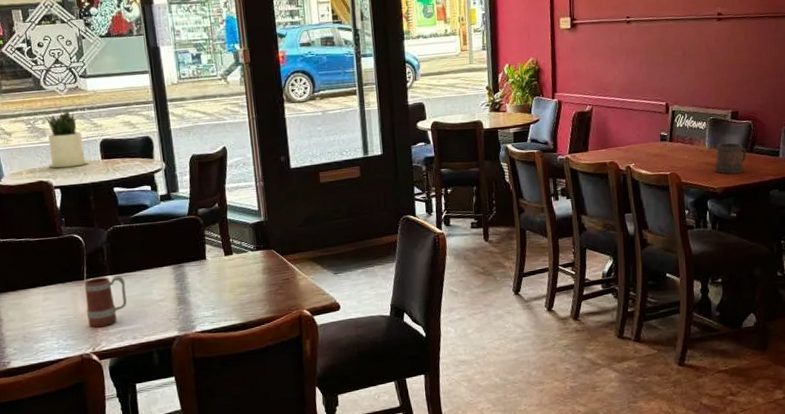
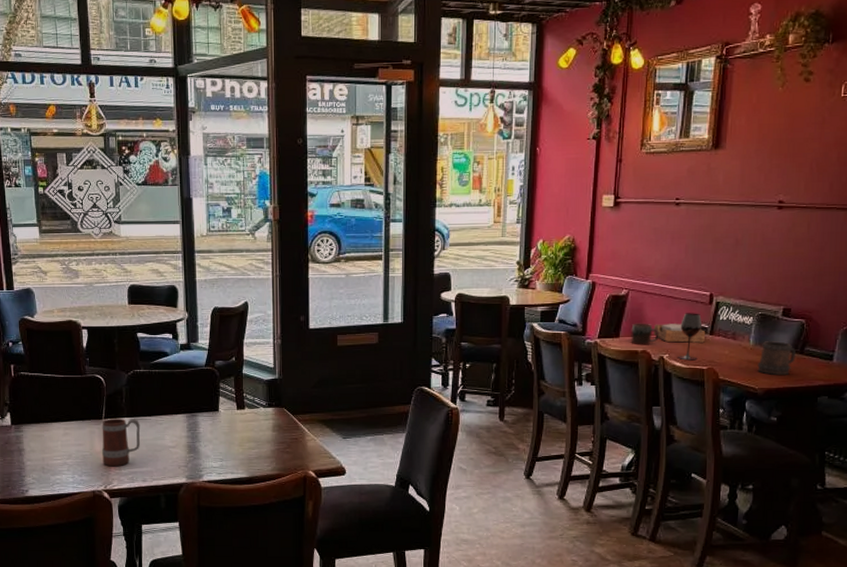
planter: present [44,109,89,169] -> none [78,253,116,310]
mug: none [598,135,624,158] -> present [631,323,659,345]
napkin holder: none [618,134,666,152] -> present [653,324,706,344]
wineglass: none [642,122,661,167] -> present [678,313,702,361]

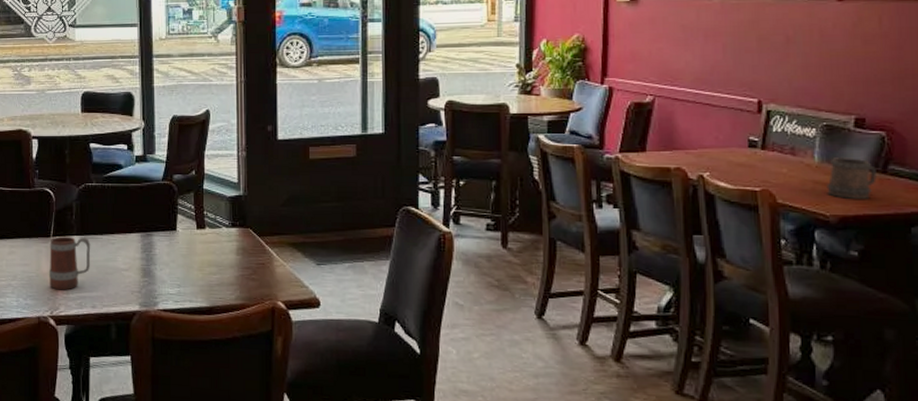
mug: present [631,323,659,345] -> none [660,135,696,161]
napkin holder: present [653,324,706,344] -> none [688,136,756,160]
wineglass: present [678,313,702,361] -> none [722,123,750,180]

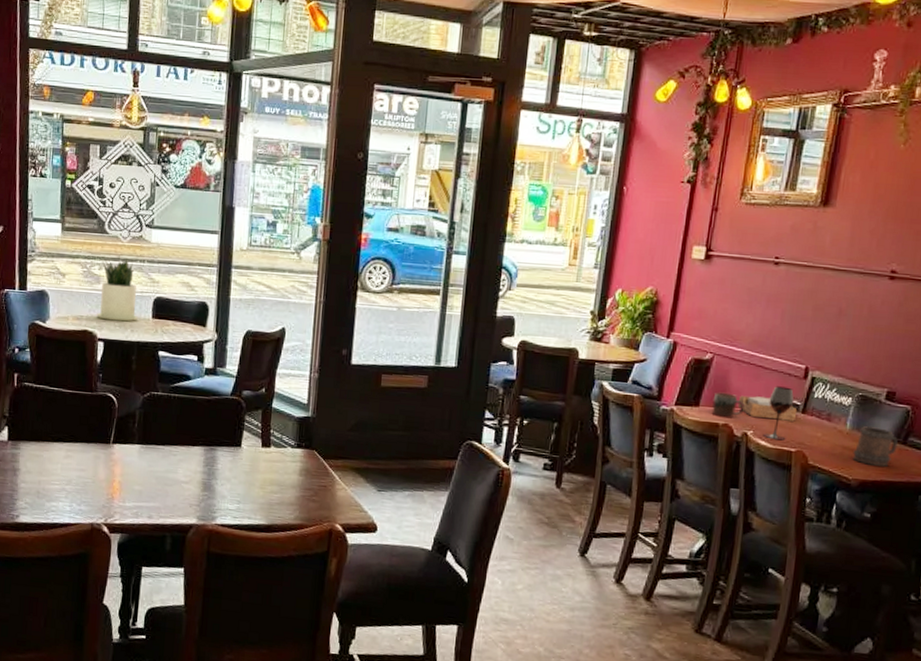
planter: none [29,58,69,118] -> present [96,258,139,322]
beer mug: present [48,236,91,290] -> none [105,444,152,499]
mug: none [660,135,696,161] -> present [711,392,745,419]
napkin holder: none [688,136,756,160] -> present [737,395,798,423]
wineglass: none [722,123,750,180] -> present [764,386,794,441]

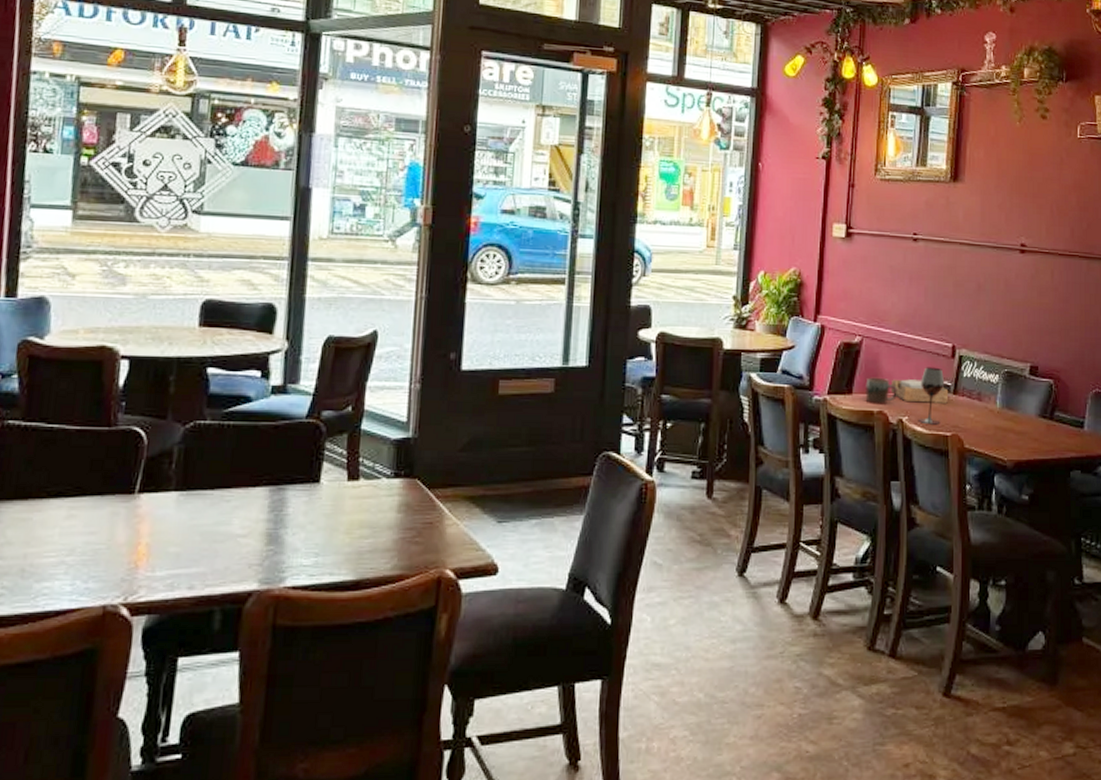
planter: present [96,258,139,322] -> none [120,253,180,333]
beer mug: present [852,425,898,467] -> none [1005,402,1045,444]

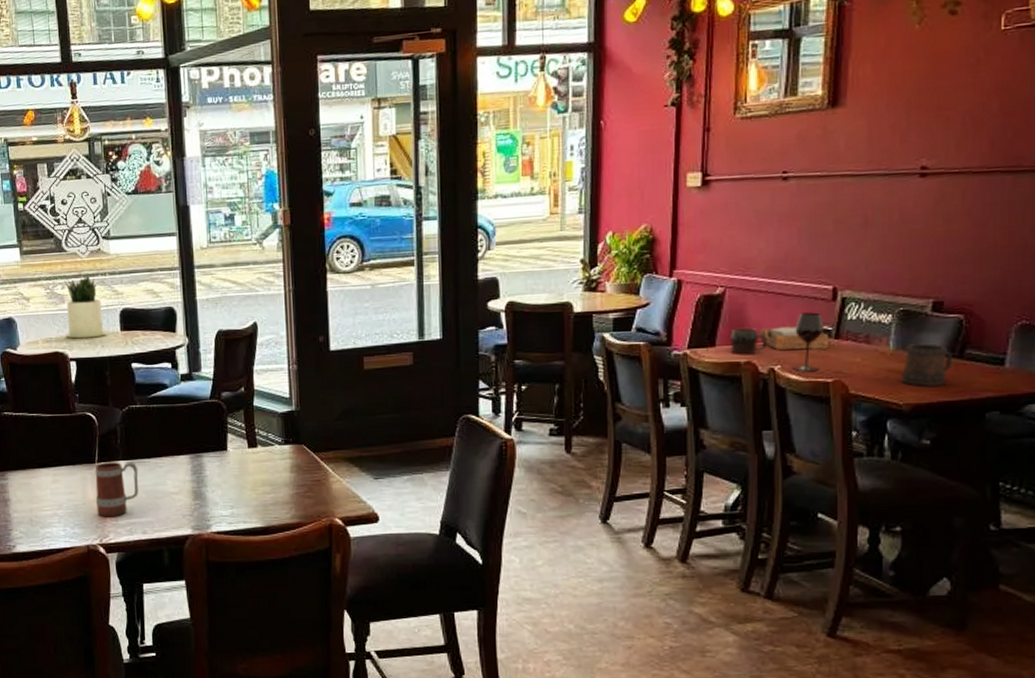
planter: none [120,253,180,333] -> present [63,274,107,339]
beer mug: none [126,493,196,567] -> present [95,462,139,517]
beer mug: none [1005,402,1045,444] -> present [901,342,952,386]

